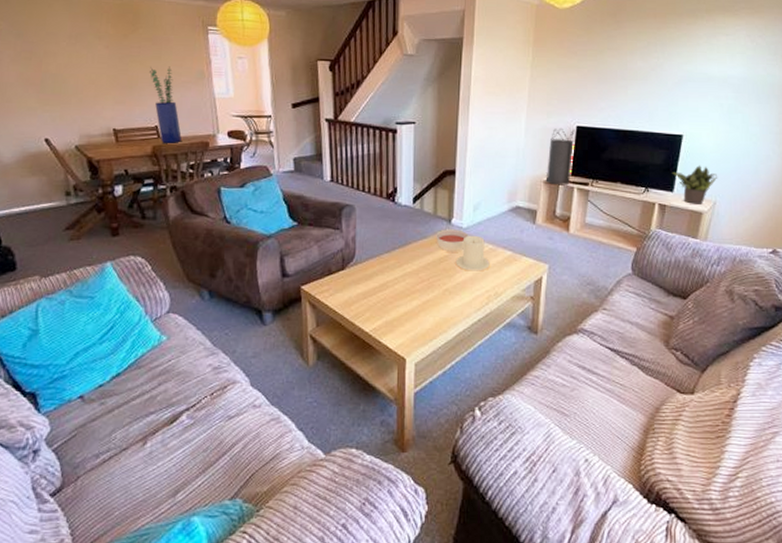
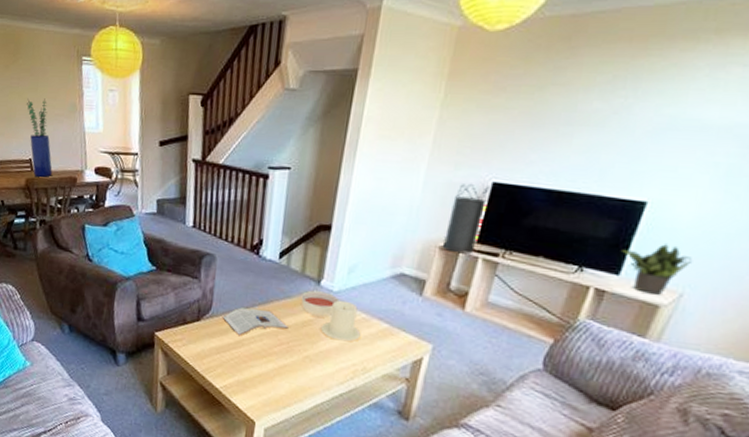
magazine: none [366,251,427,279] -> present [222,307,289,337]

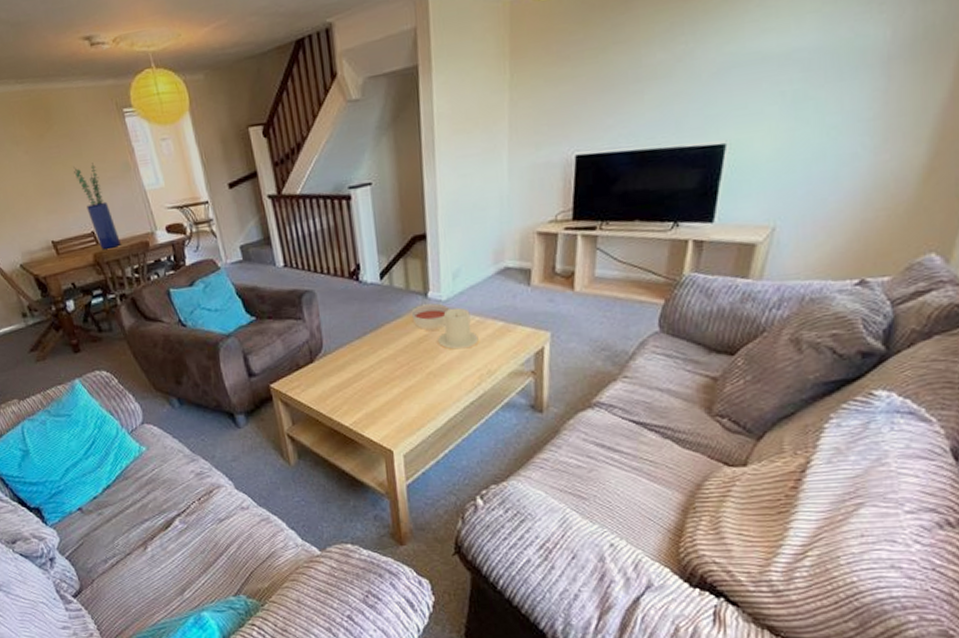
magazine: present [222,307,289,337] -> none [335,335,405,369]
speaker: present [443,183,490,255] -> none [540,160,574,236]
potted plant: present [620,244,692,295] -> none [710,182,777,235]

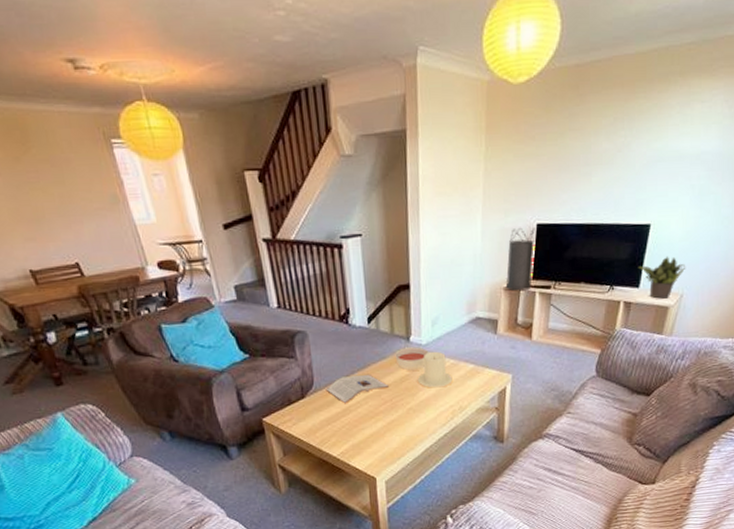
vase: present [73,162,121,249] -> none [55,192,108,281]
magazine: none [335,335,405,369] -> present [325,374,389,404]
speaker: none [540,160,574,236] -> present [506,227,535,292]
potted plant: none [710,182,777,235] -> present [637,257,685,299]

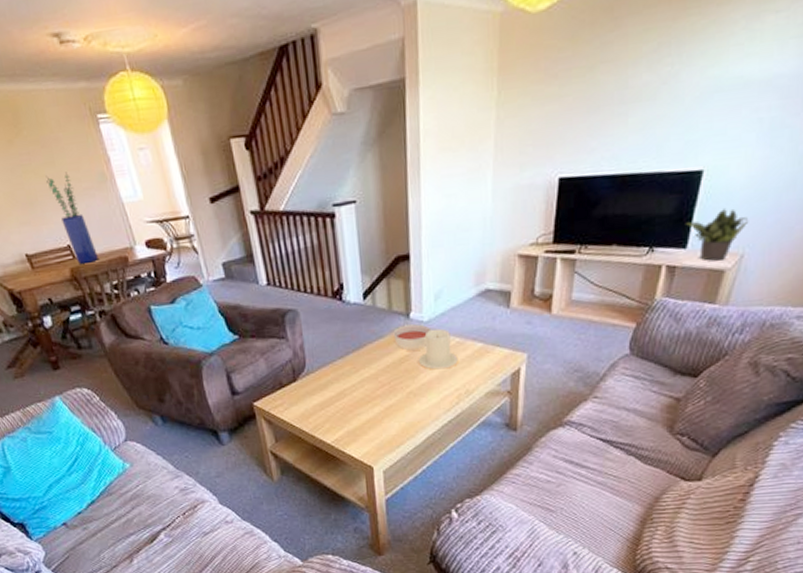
vase: none [55,192,108,281] -> present [46,172,98,264]
magazine: present [325,374,389,404] -> none [318,354,387,388]
speaker: present [506,227,535,292] -> none [522,182,557,258]

